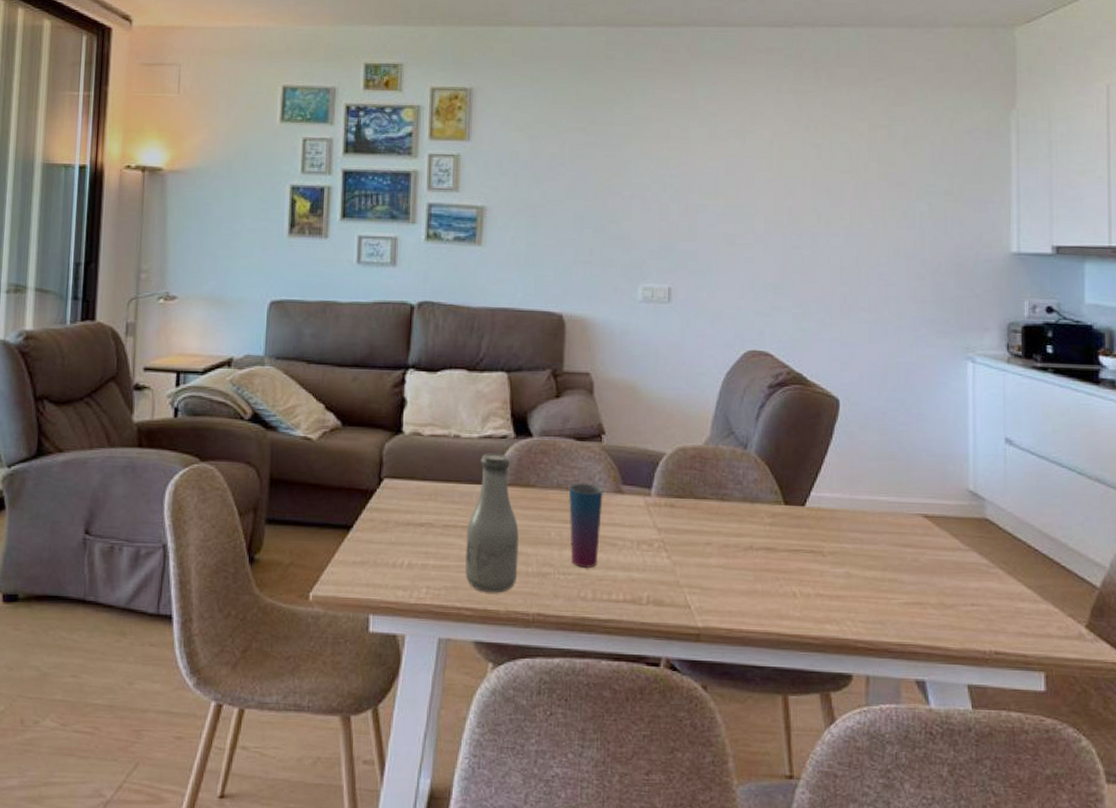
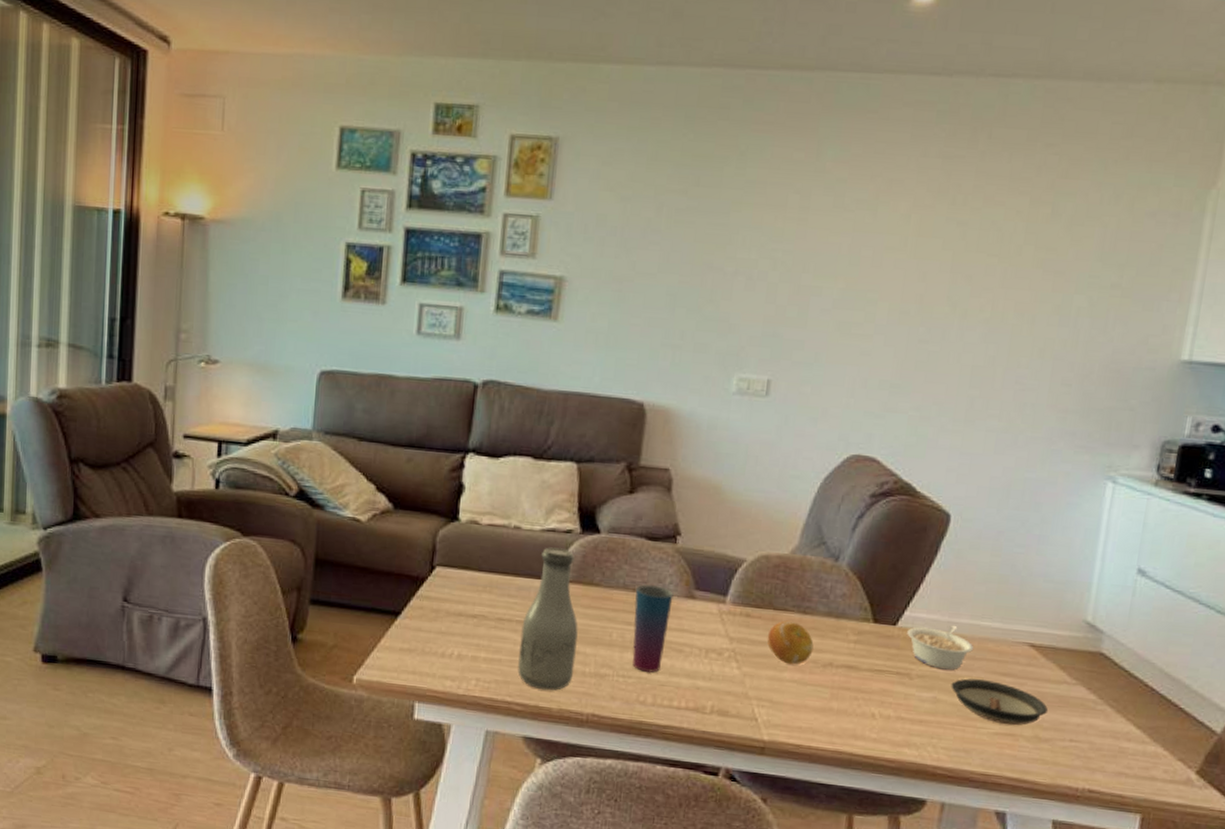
fruit: none [691,508,734,551] -> present [767,620,814,665]
legume: none [815,502,876,545] -> present [907,625,974,671]
saucer: none [860,552,949,595] -> present [951,678,1049,726]

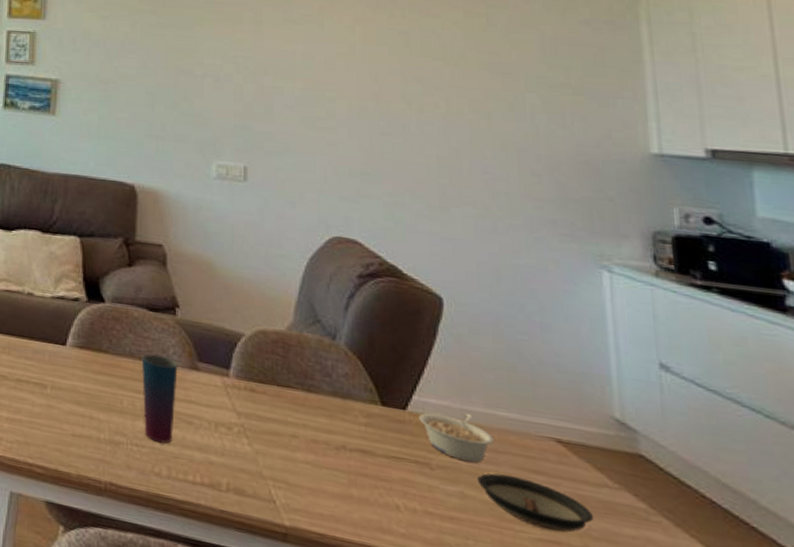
bottle: present [517,547,578,691] -> none [36,313,92,456]
fruit: present [767,620,814,665] -> none [274,397,323,446]

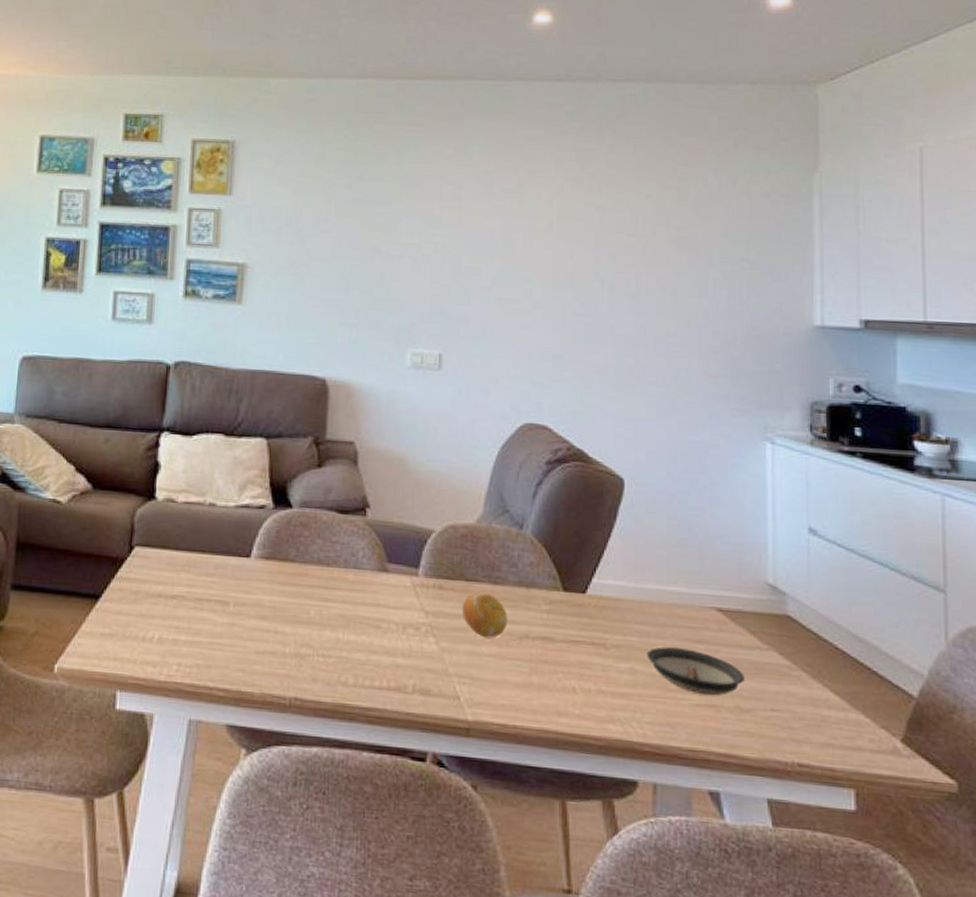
cup: present [141,353,178,444] -> none [329,558,367,652]
fruit: none [274,397,323,446] -> present [461,591,508,638]
legume: present [419,413,495,463] -> none [597,591,664,639]

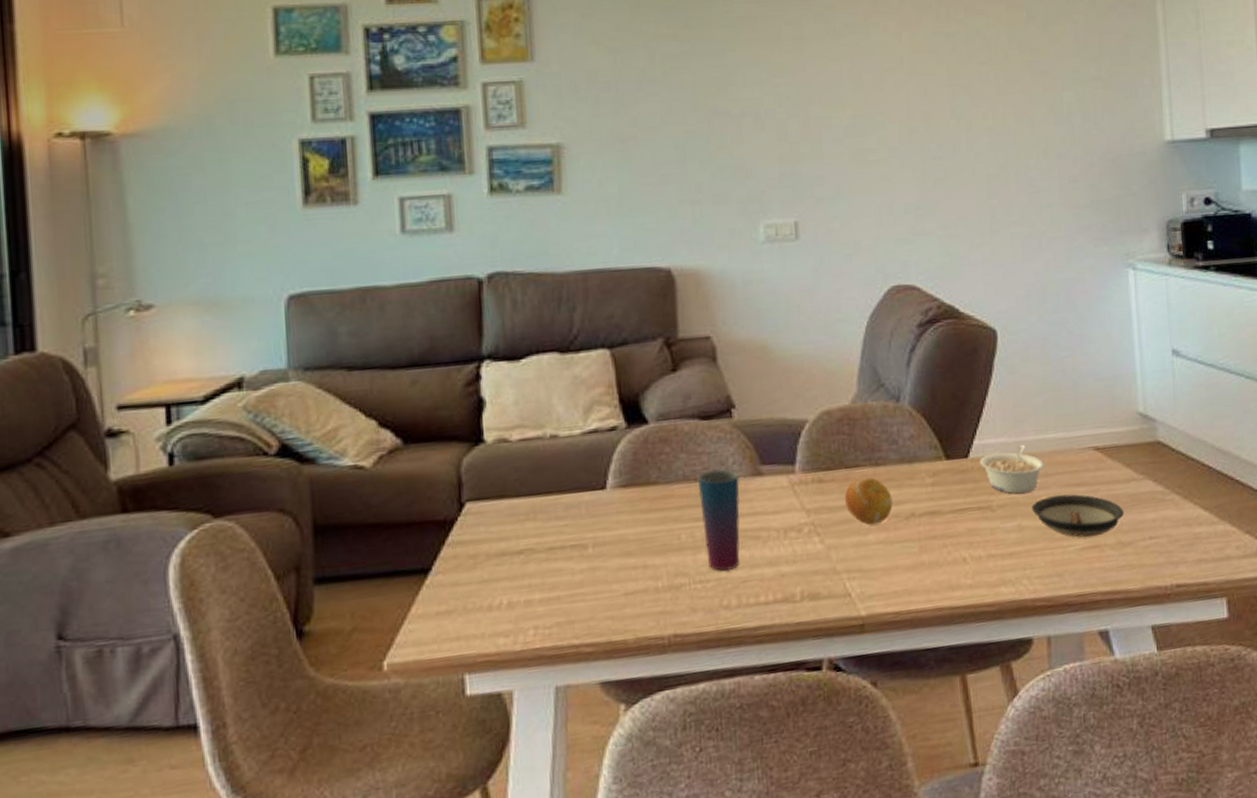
cup: none [329,558,367,652] -> present [697,469,740,572]
legume: none [597,591,664,639] -> present [980,444,1045,494]

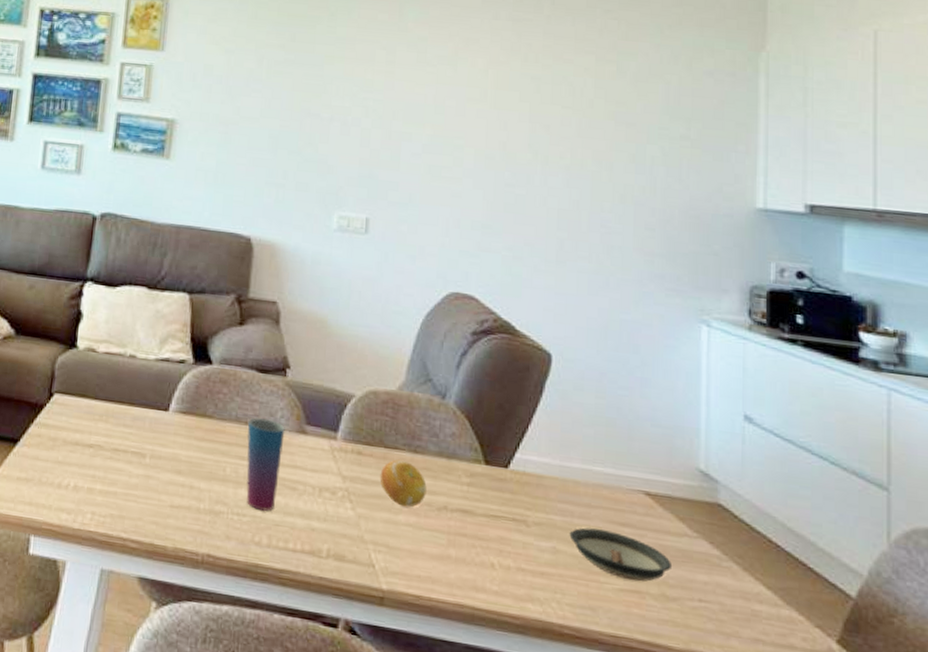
legume: present [980,444,1045,494] -> none [519,469,589,519]

